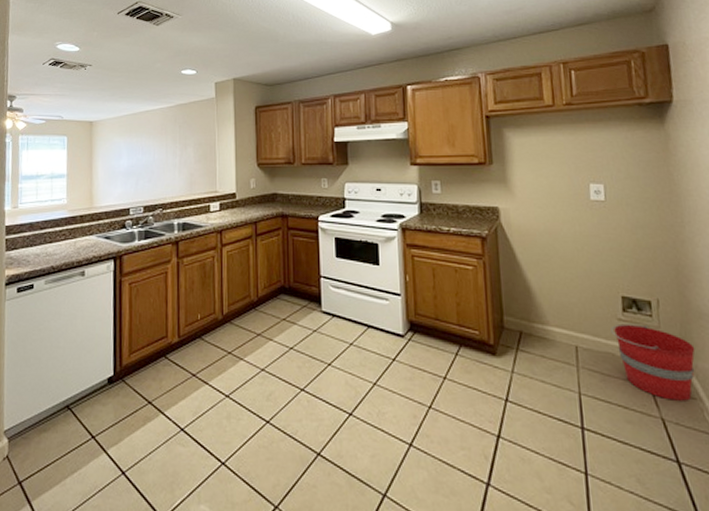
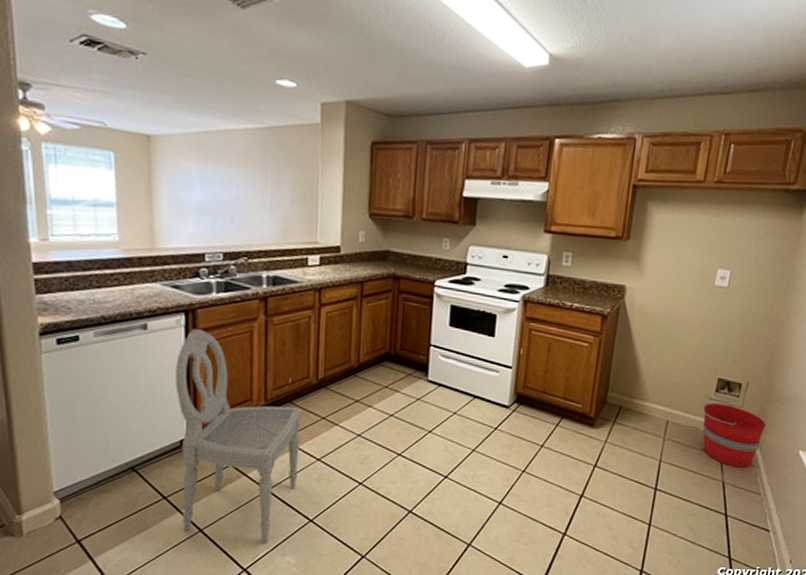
dining chair: none [105,273,210,490] -> present [175,329,302,544]

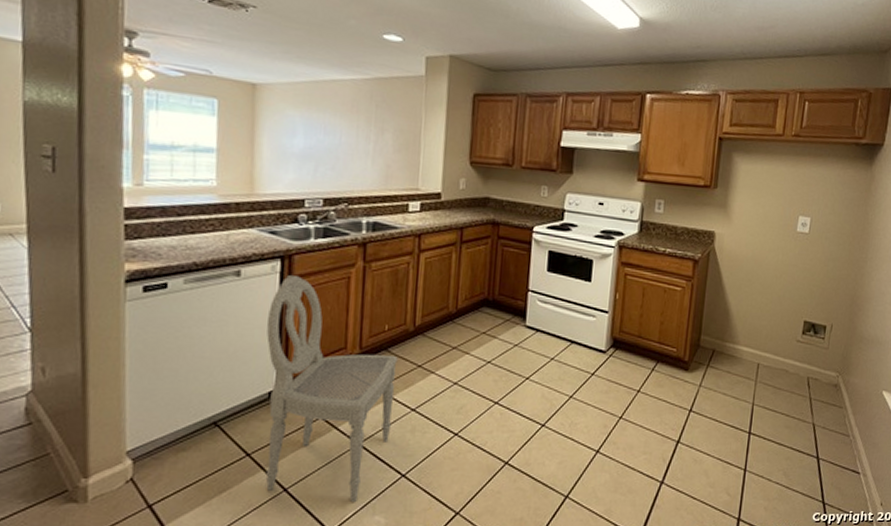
bucket: present [700,402,767,468] -> none [789,344,851,409]

